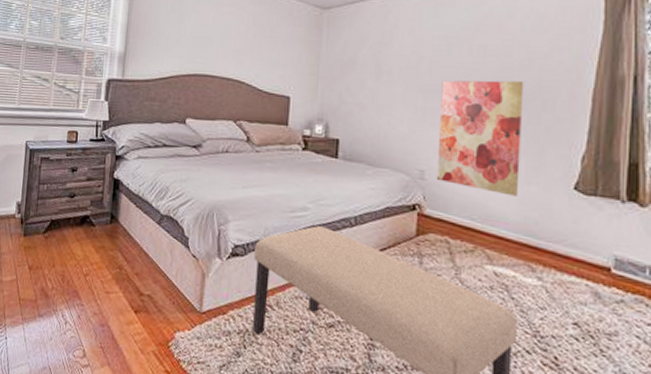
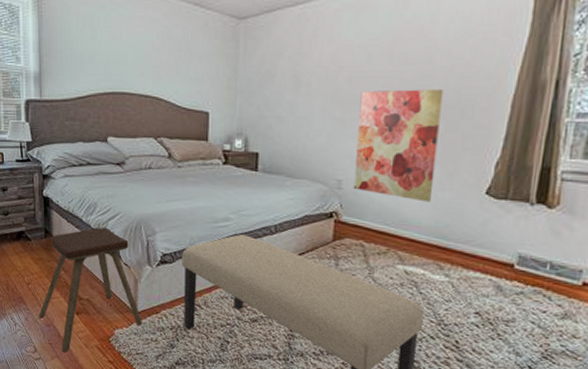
music stool: none [92,213,207,360] -> present [38,227,142,353]

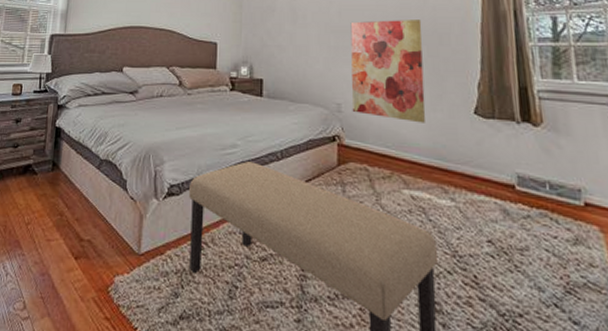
music stool: present [38,227,142,353] -> none [33,157,145,309]

